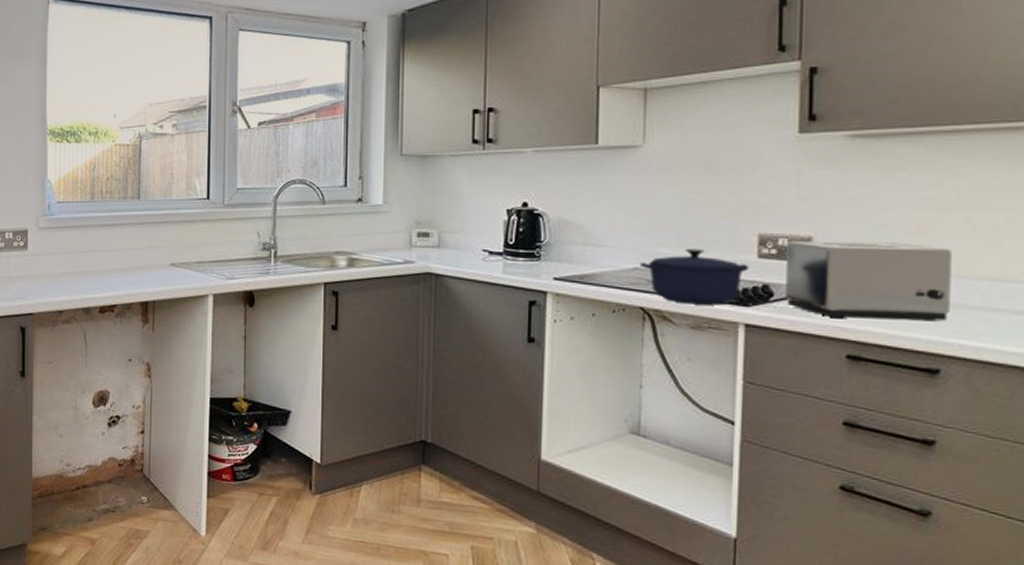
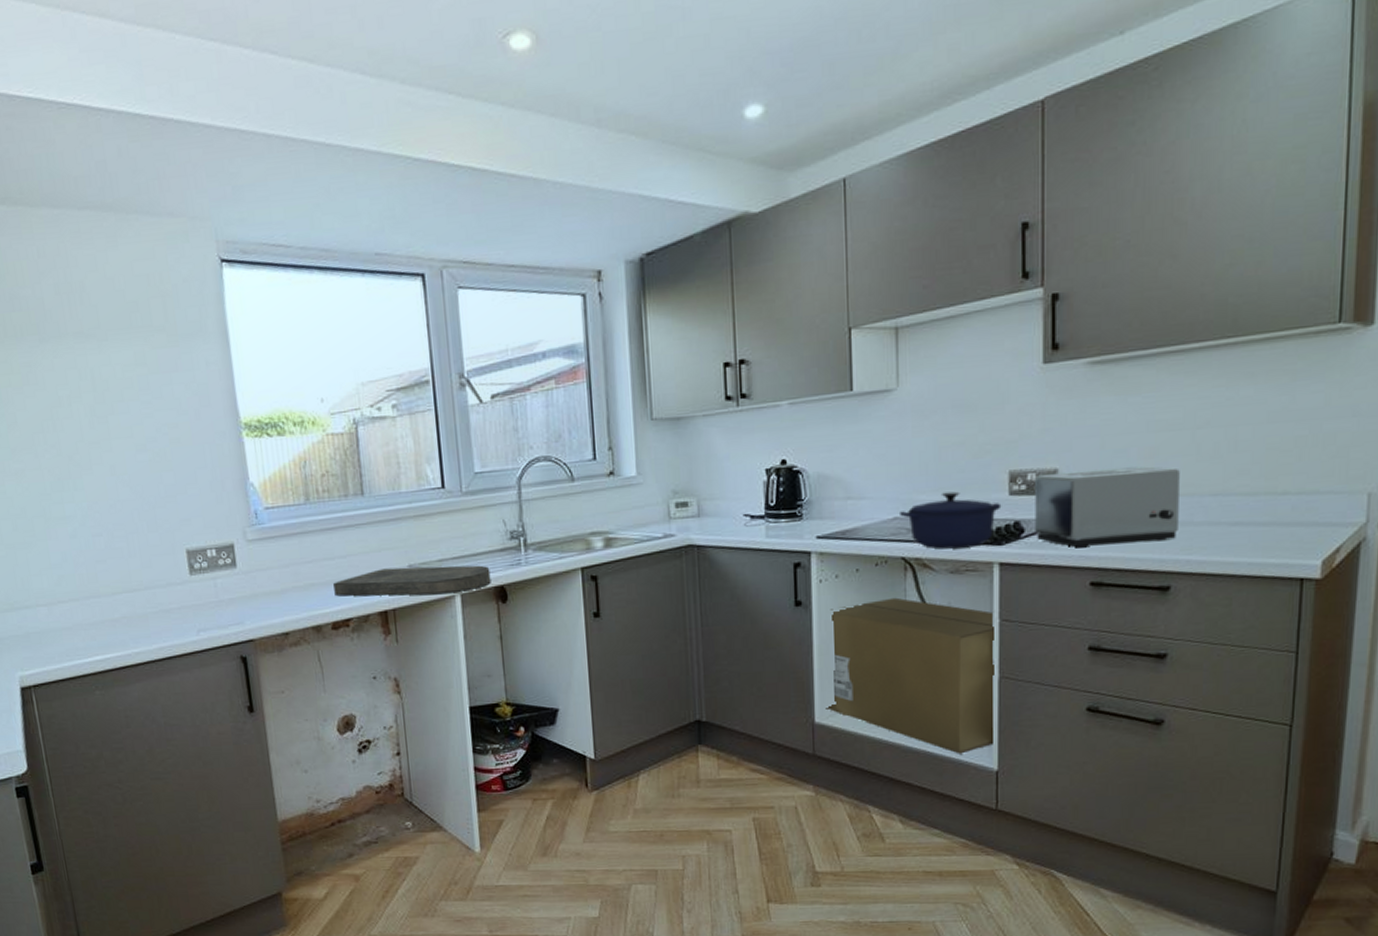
cutting board: none [105,264,242,293] -> present [333,565,491,597]
box: none [553,345,738,515] -> present [825,597,994,754]

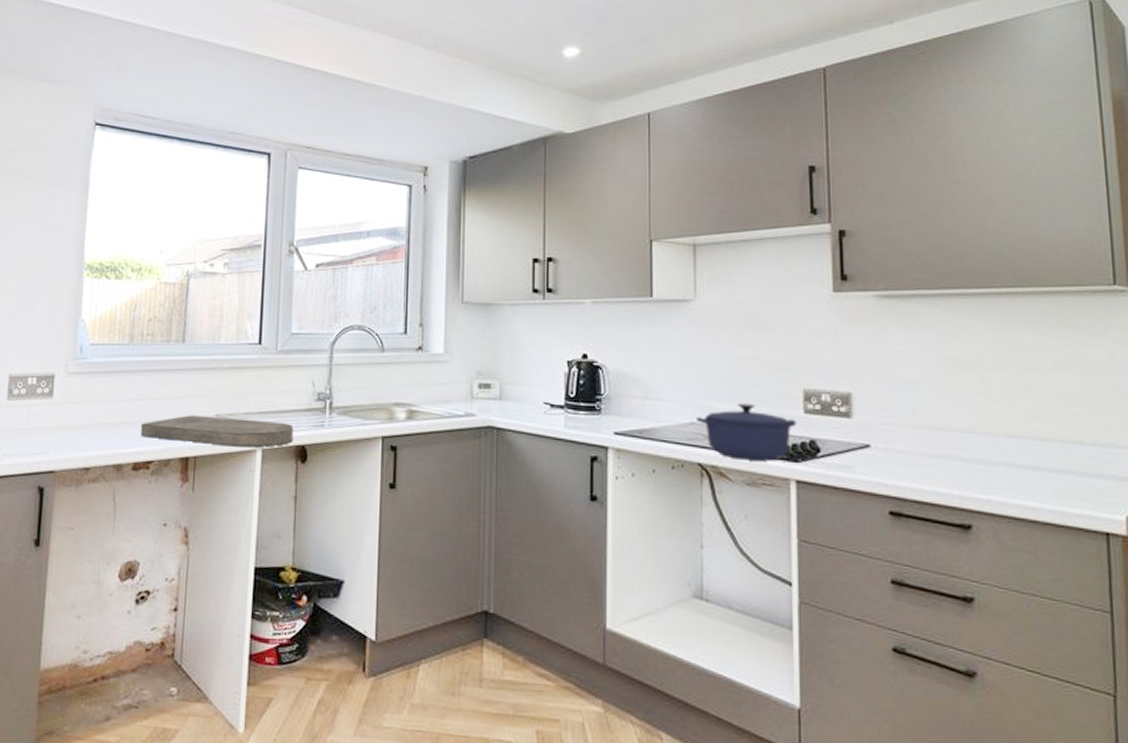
box: present [825,597,994,754] -> none [618,503,794,685]
toaster: present [1035,466,1180,547] -> none [829,396,975,477]

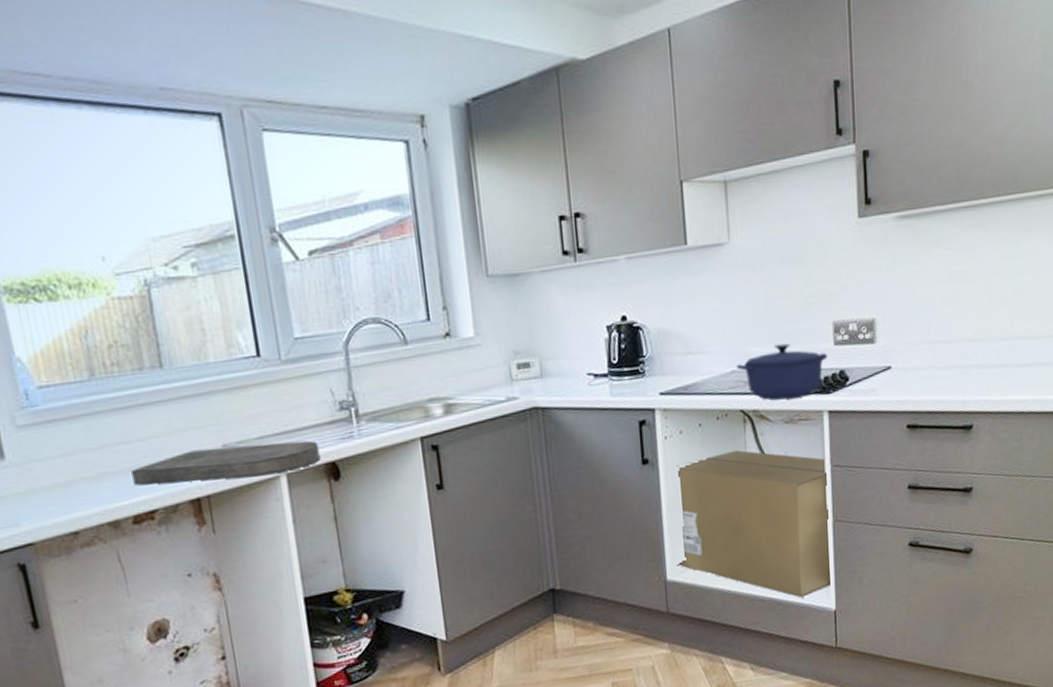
box: none [618,503,794,685] -> present [676,450,831,598]

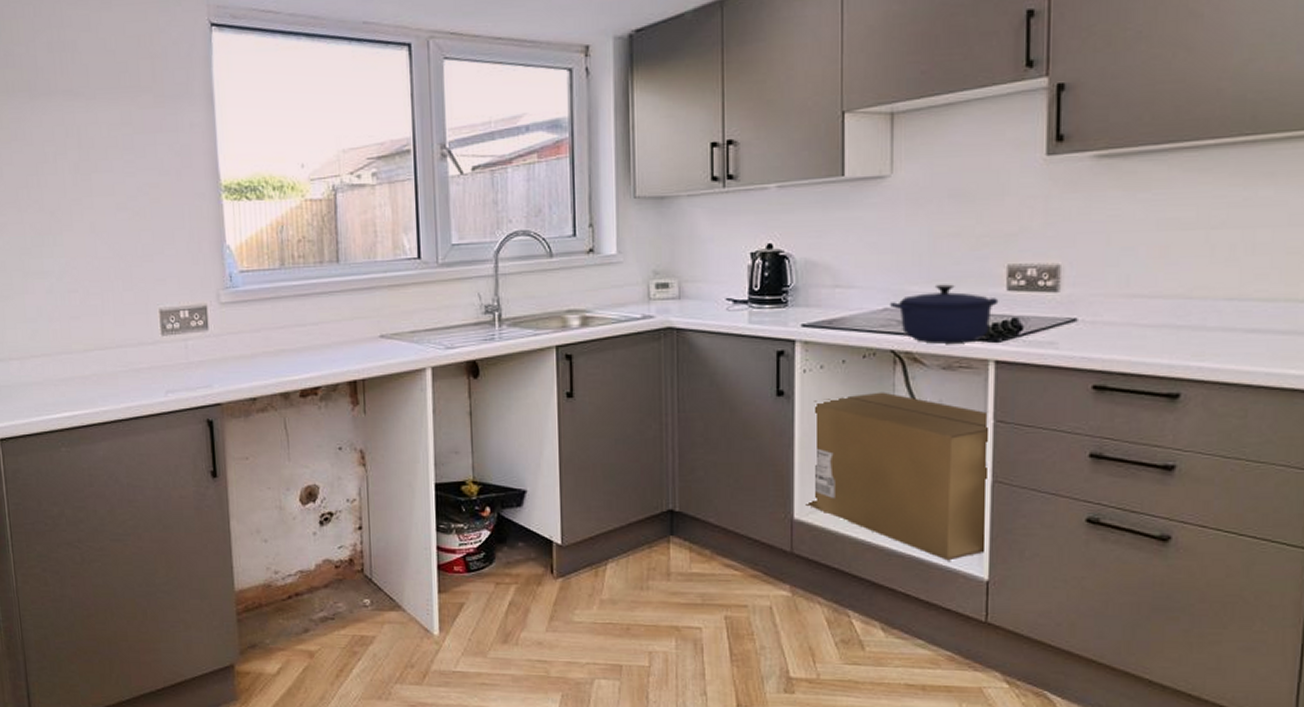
cutting board: present [131,440,321,486] -> none [304,337,463,367]

